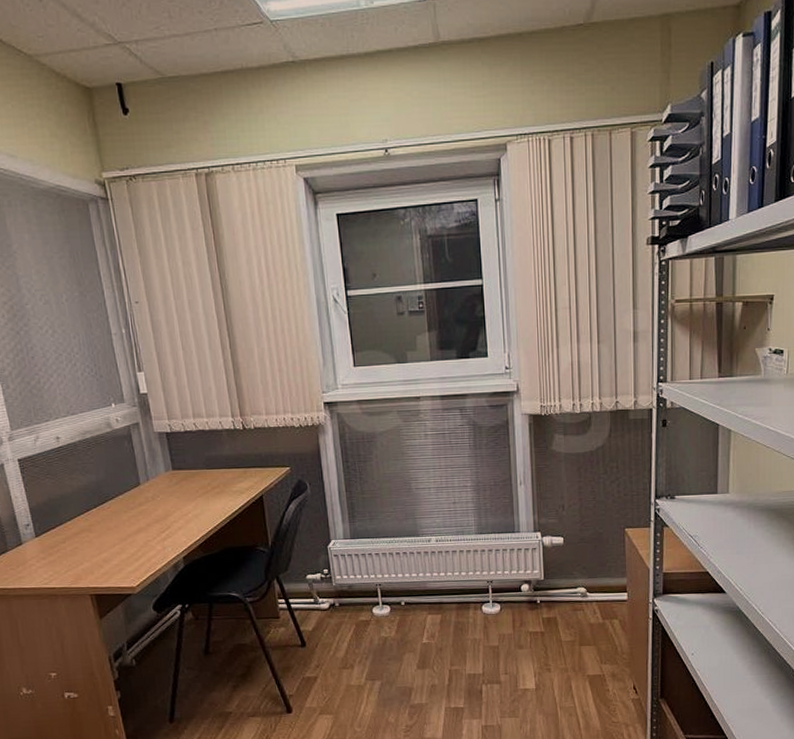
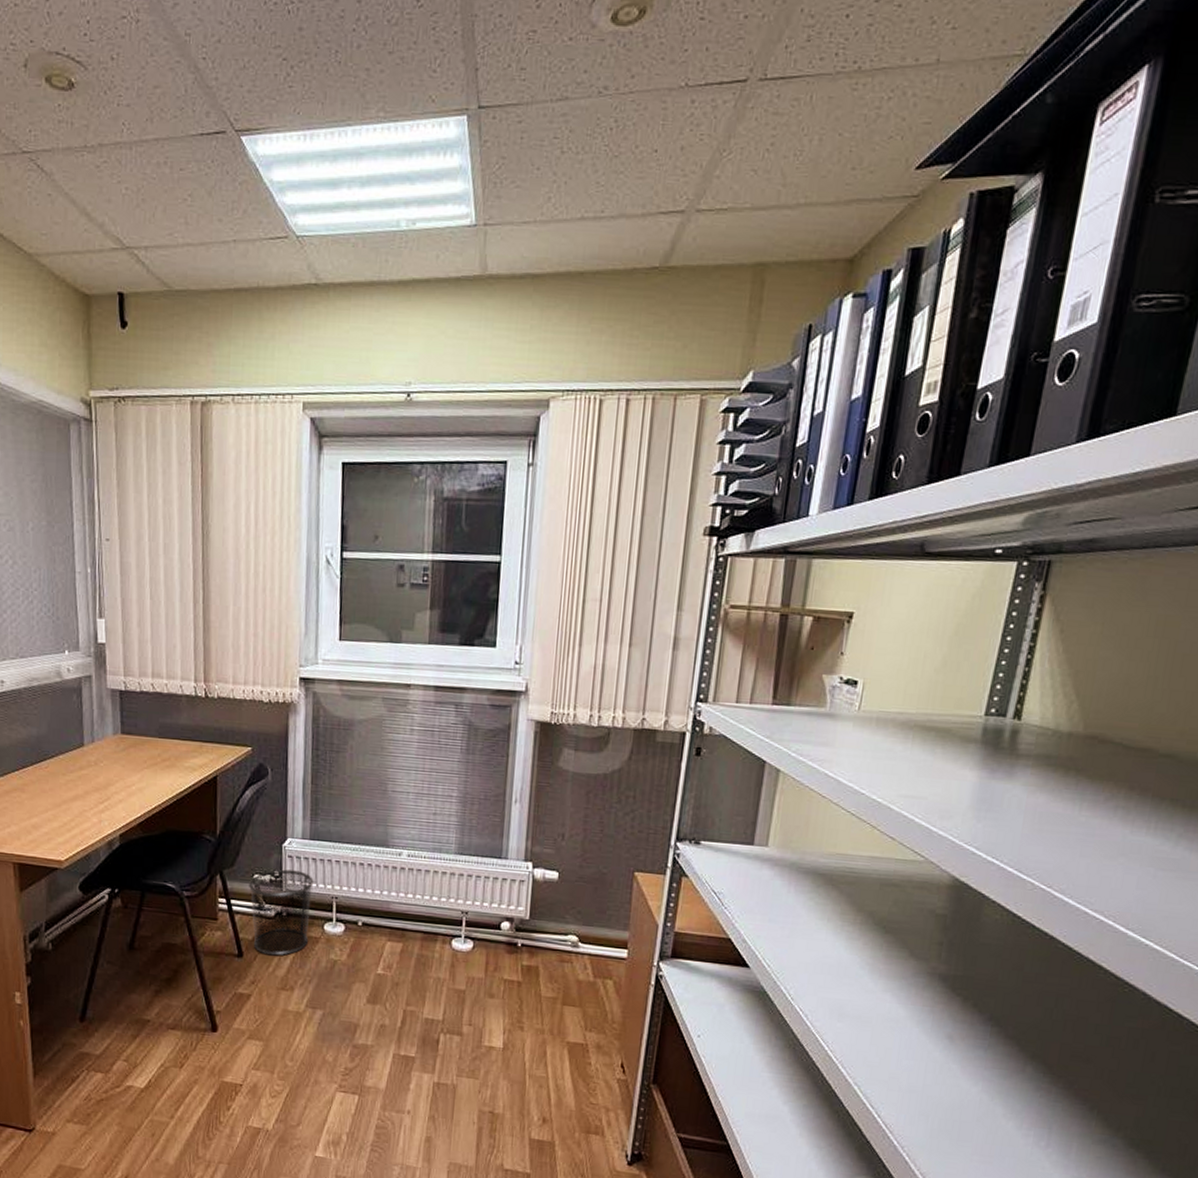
waste bin: none [303,566,361,642] -> present [249,869,314,956]

